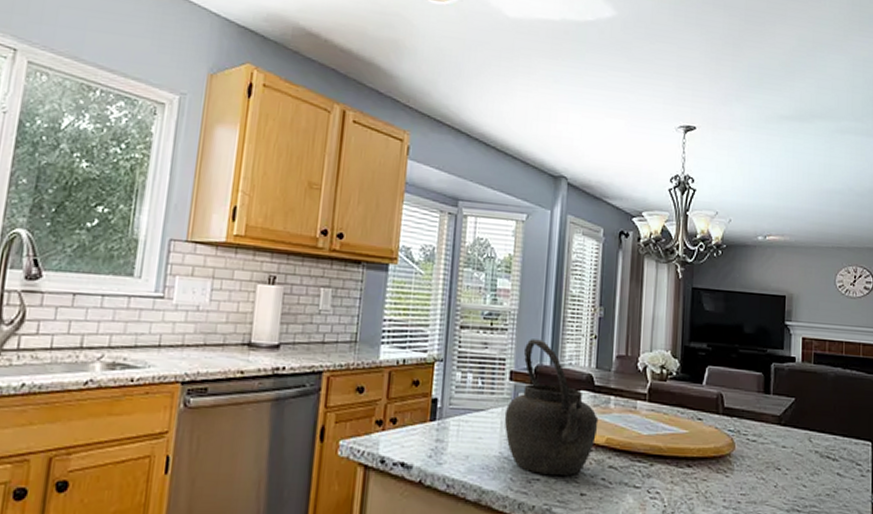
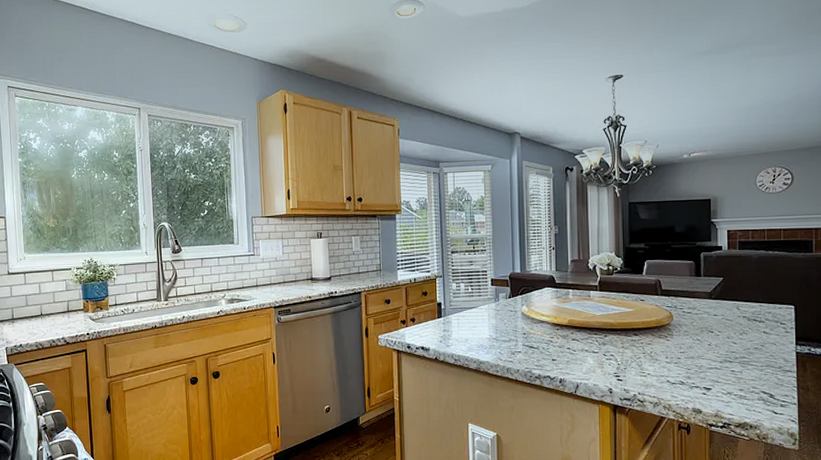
kettle: present [504,339,599,476] -> none [490,255,561,349]

